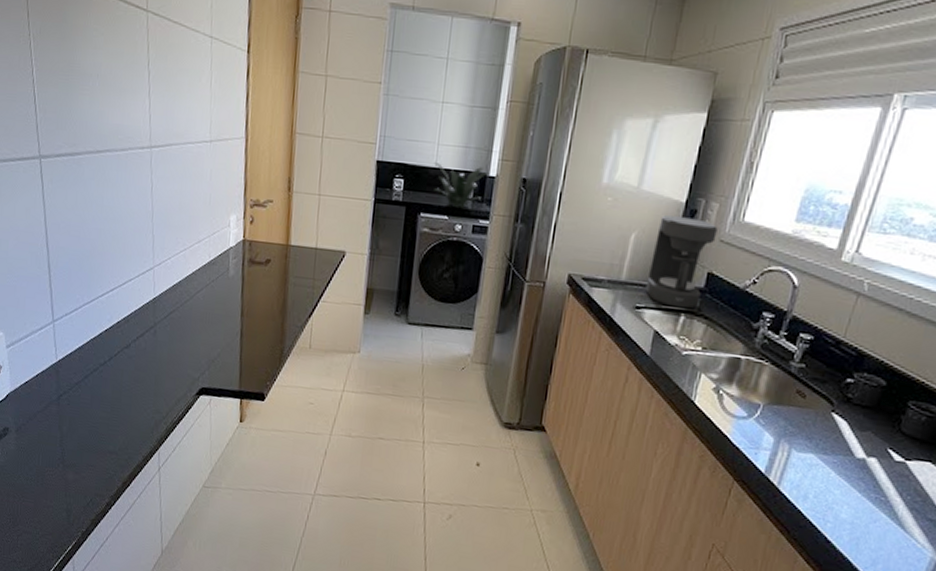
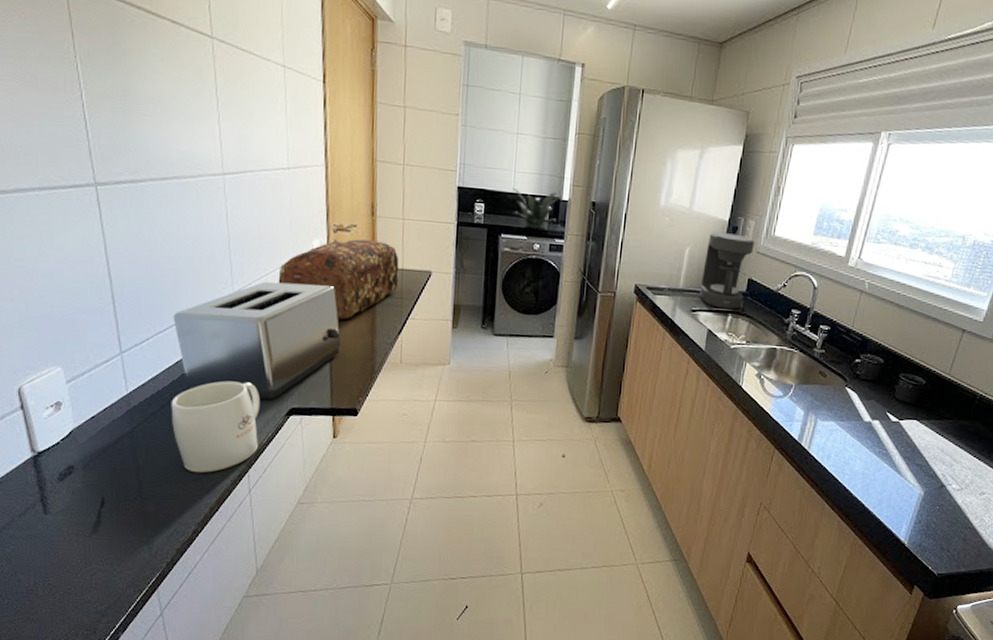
mug: none [92,355,174,447] -> present [171,380,261,473]
toaster: none [99,256,253,377] -> present [173,281,342,399]
bread loaf: none [195,215,313,301] -> present [278,239,399,321]

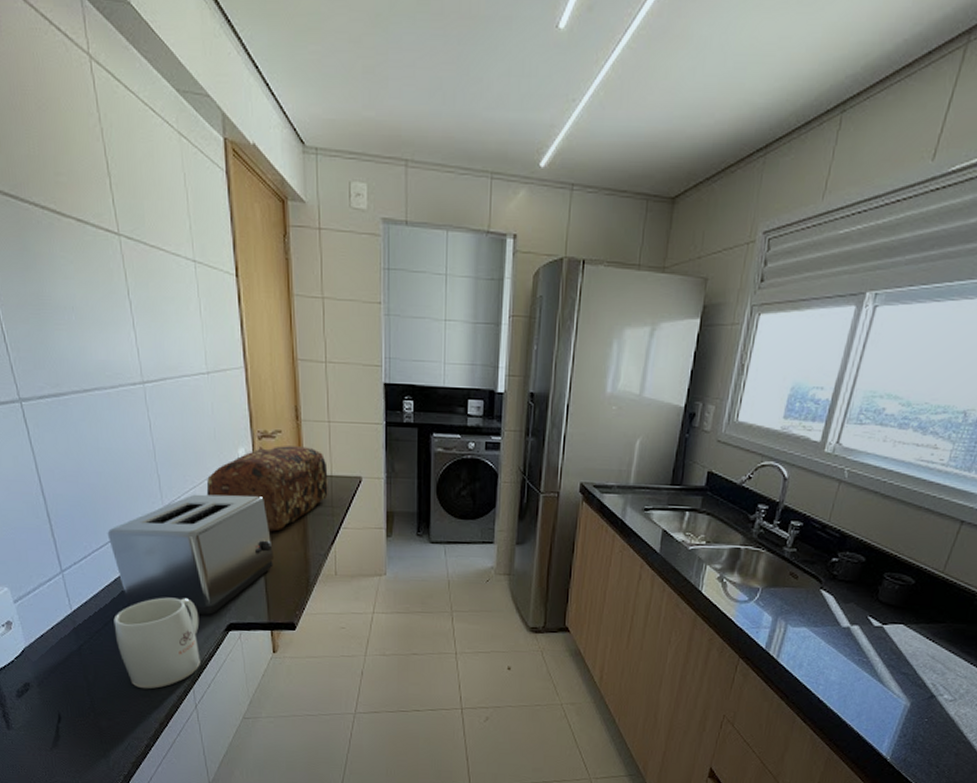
plant: present [512,188,563,230] -> none [442,382,498,427]
coffee maker: present [699,232,755,310] -> none [652,420,715,507]

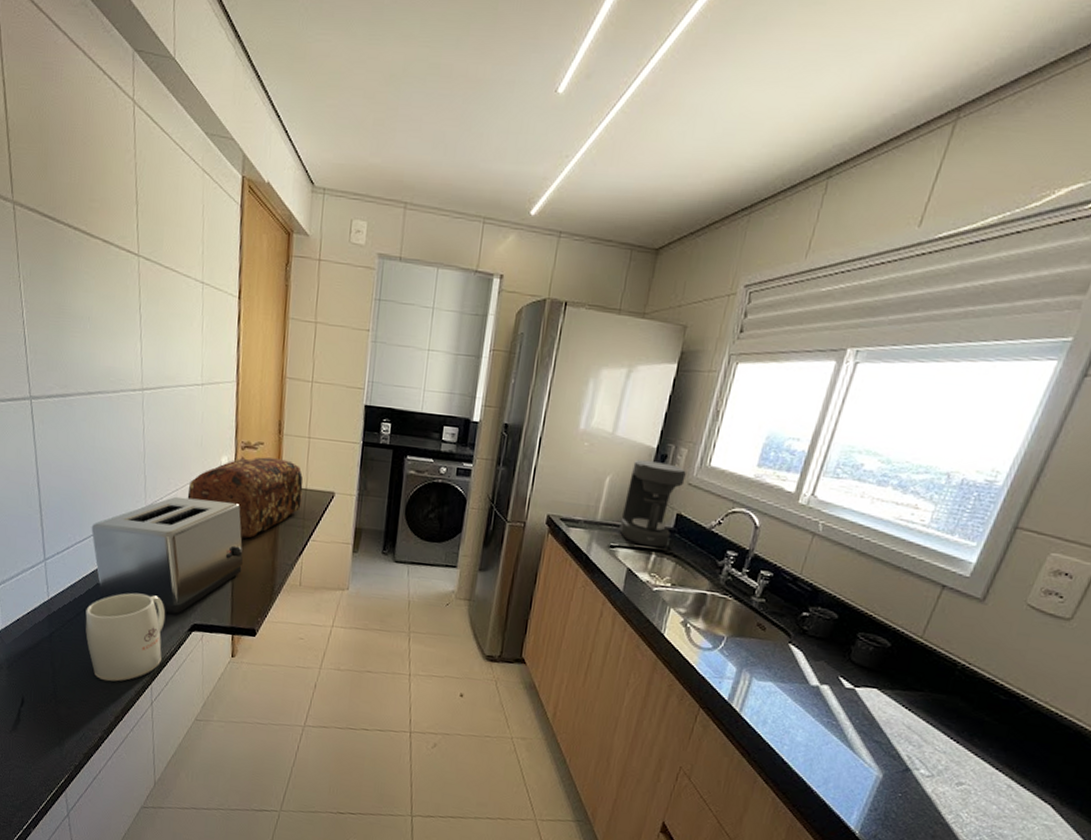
coffee maker: none [652,420,715,507] -> present [619,460,686,548]

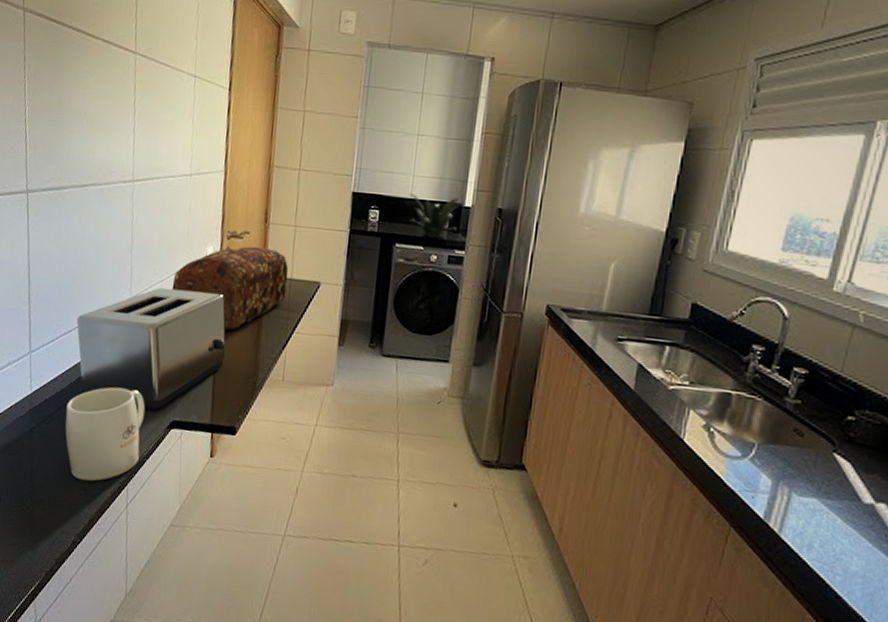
plant: none [420,408,474,453] -> present [409,194,465,240]
coffee maker: present [619,460,686,548] -> none [627,245,700,342]

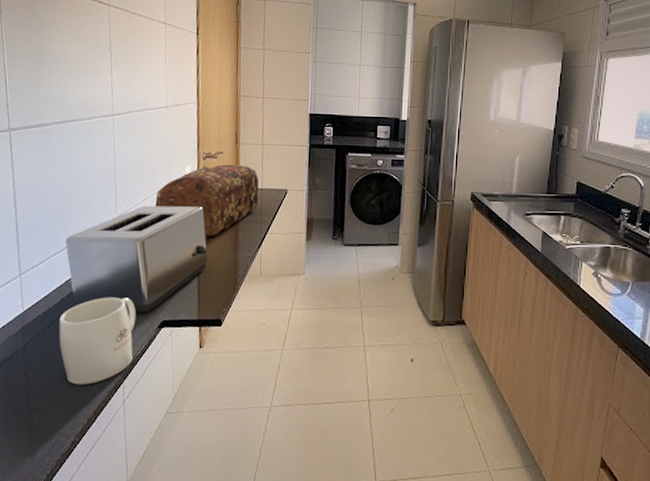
plant: present [409,194,465,240] -> none [356,112,402,148]

